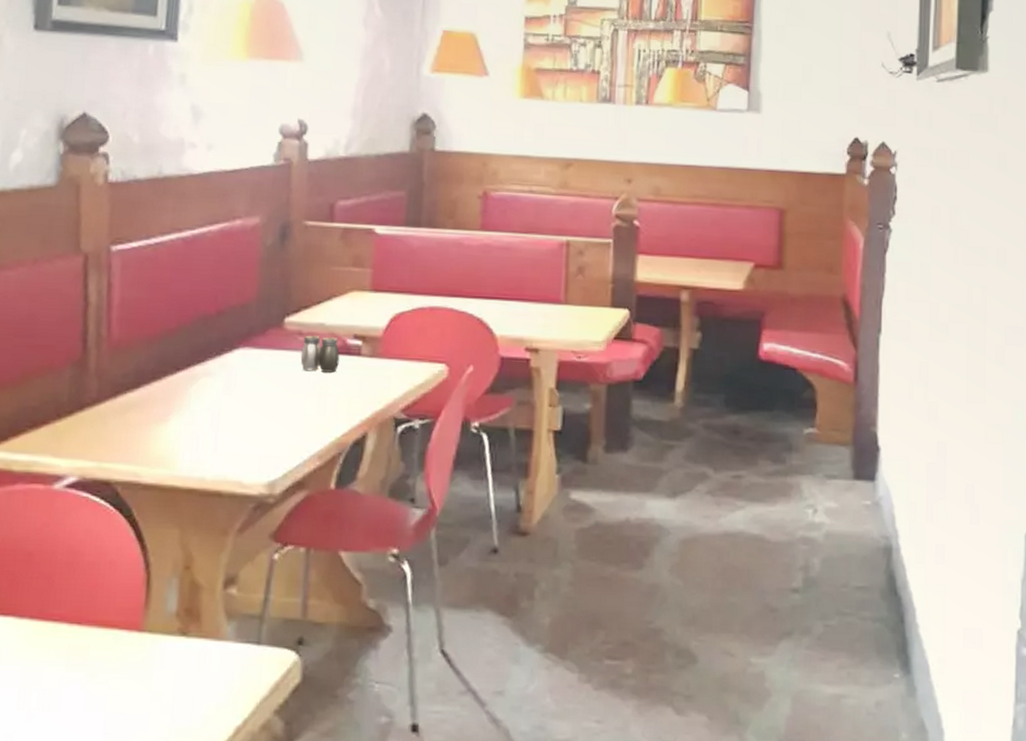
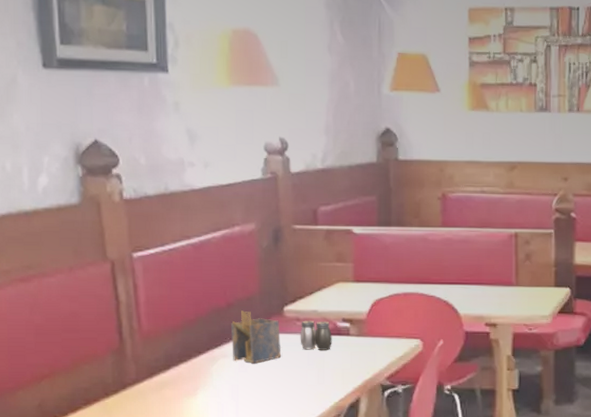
napkin holder: none [217,320,278,385] -> present [230,310,281,364]

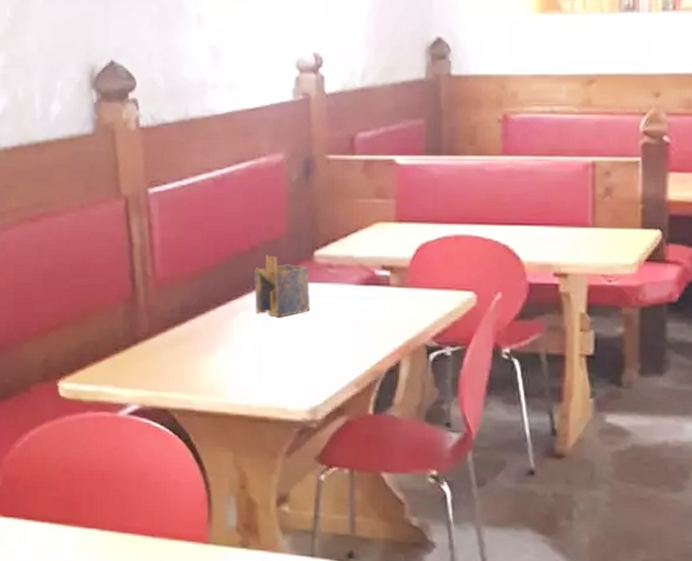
salt and pepper shaker: present [300,320,332,350] -> none [332,267,369,303]

